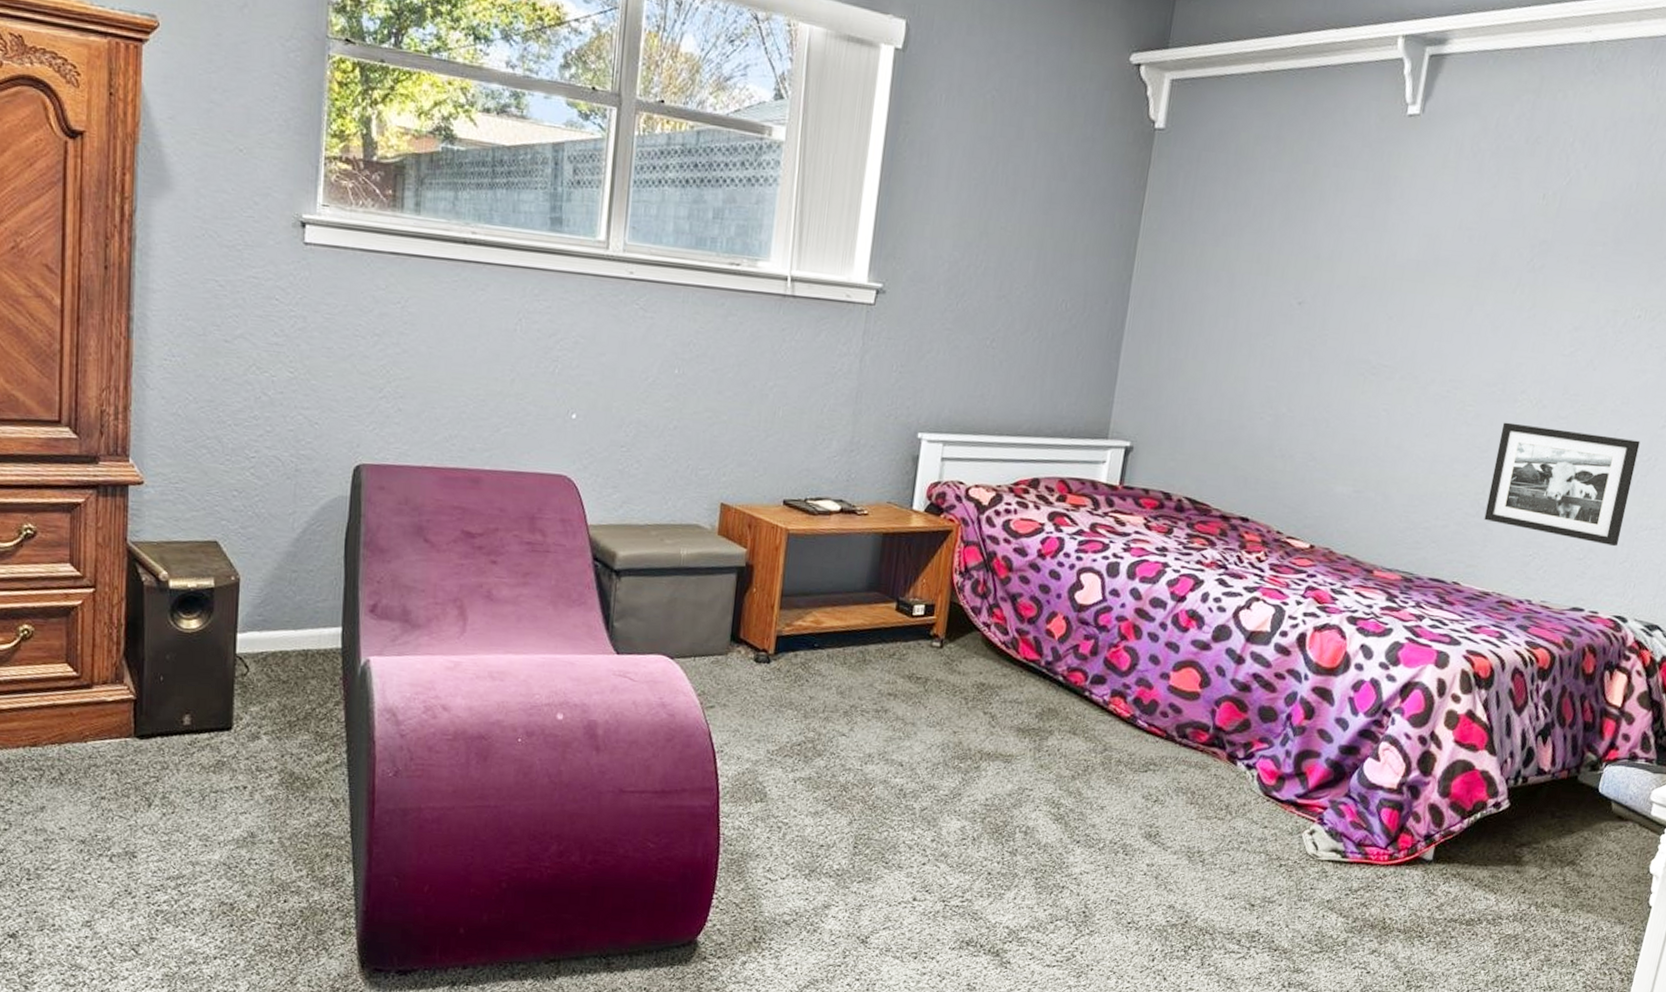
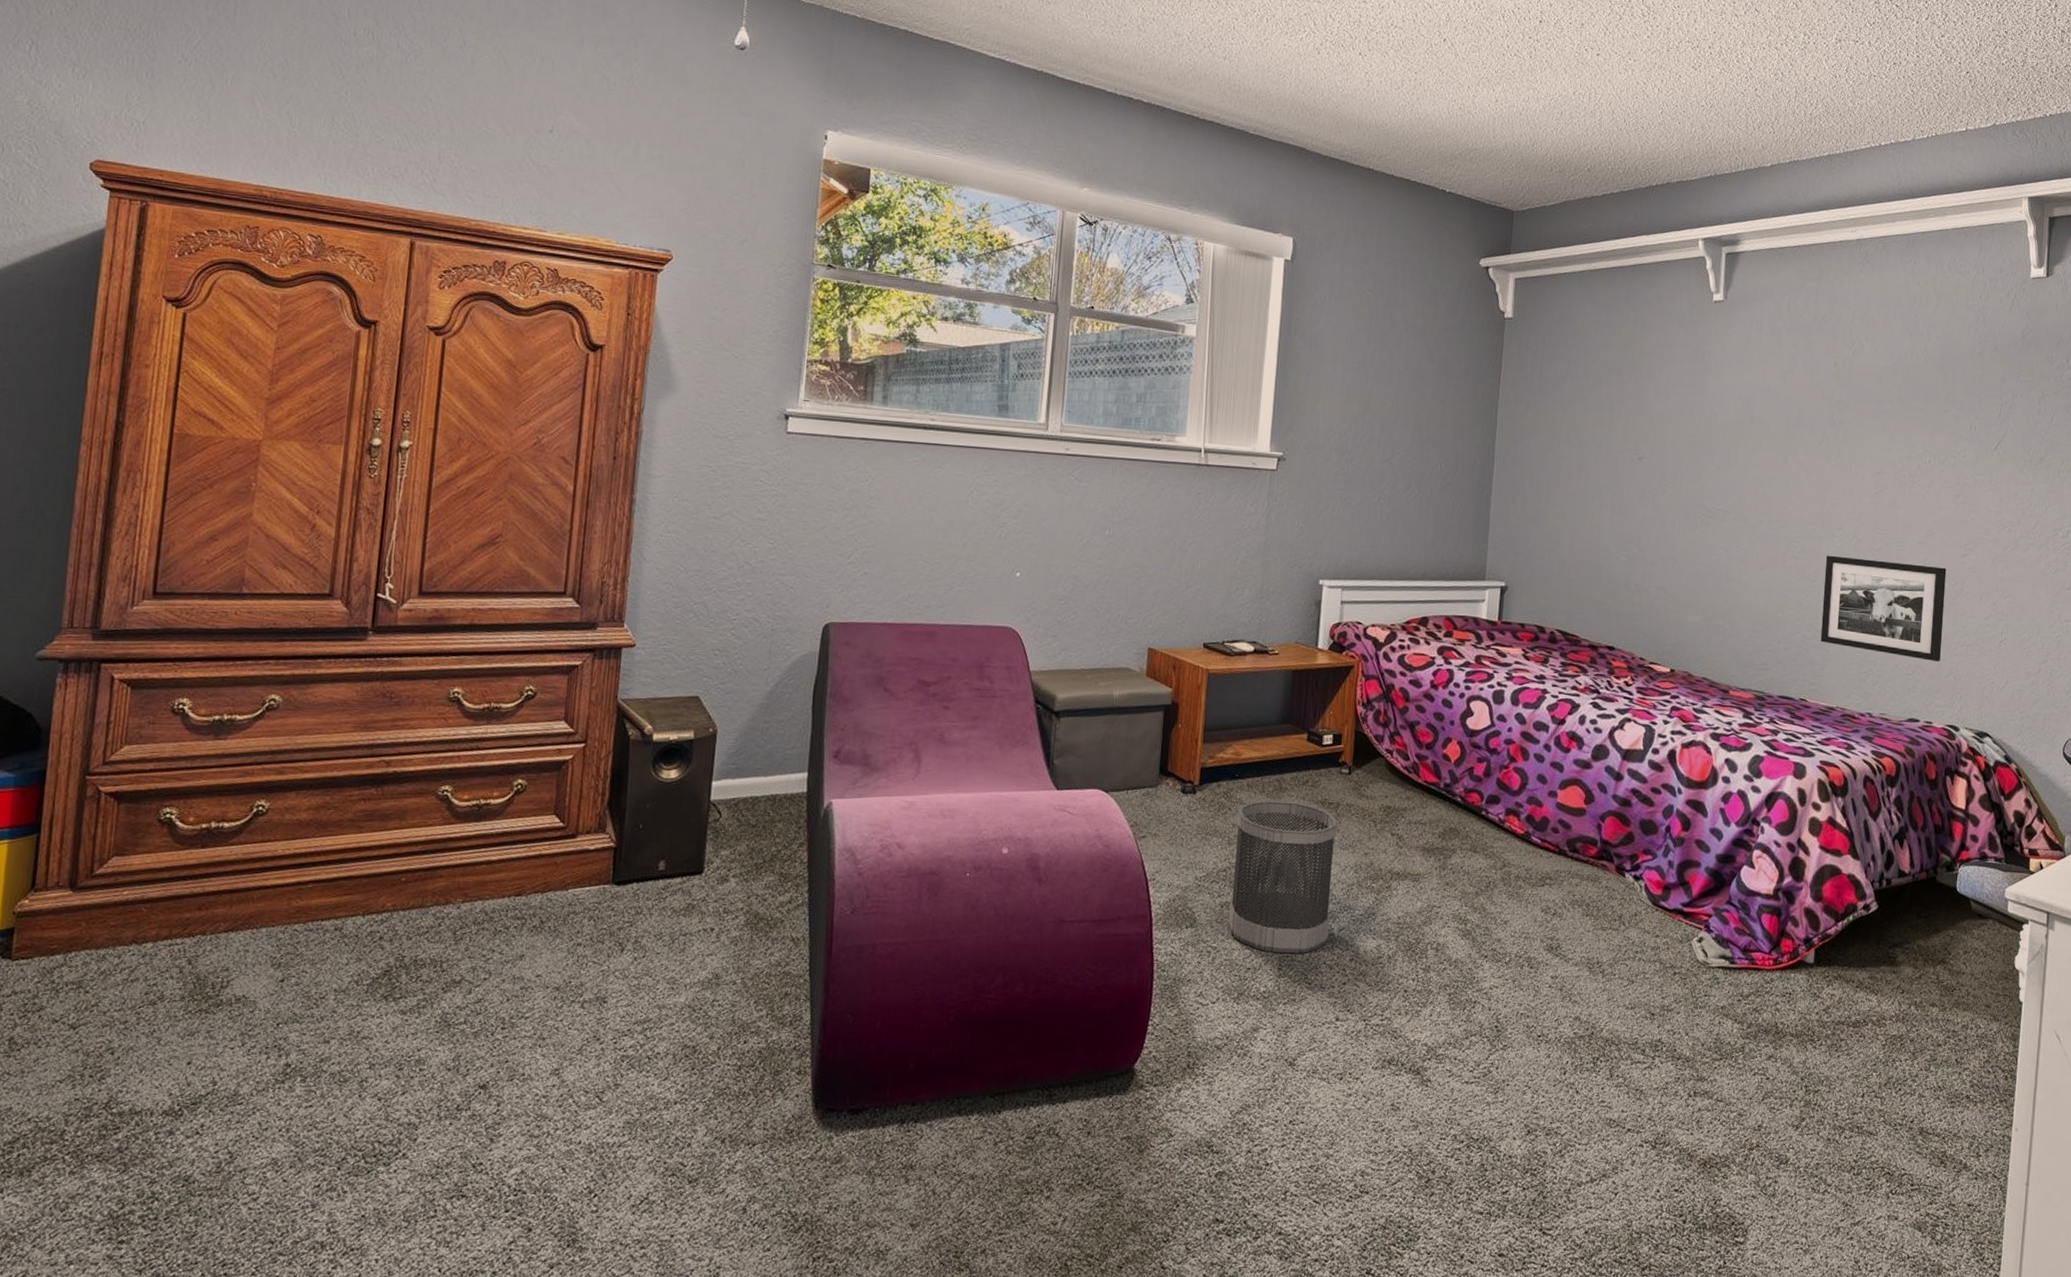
wastebasket: none [801,672,926,833] -> present [1228,800,1338,954]

